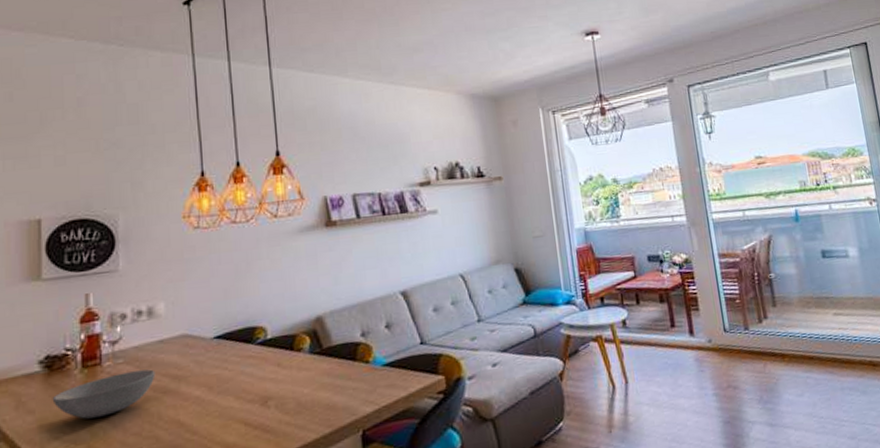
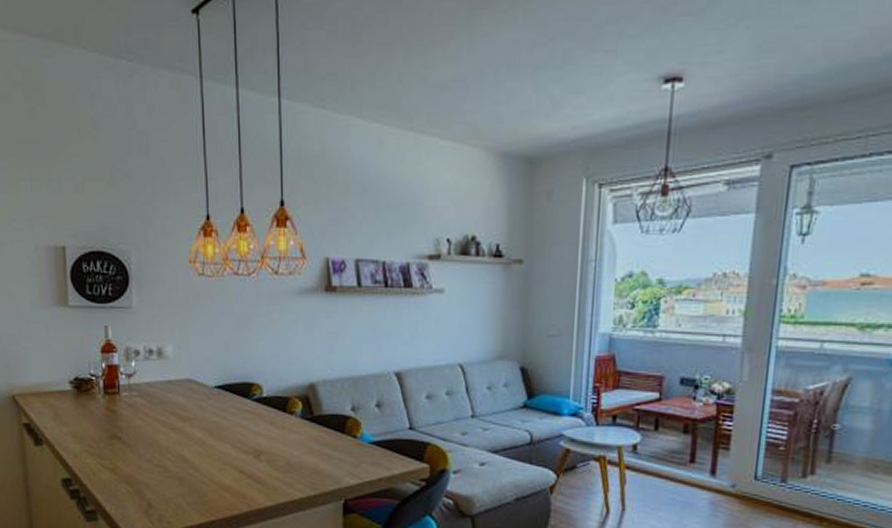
bowl: present [52,369,156,419] -> none [81,404,164,440]

